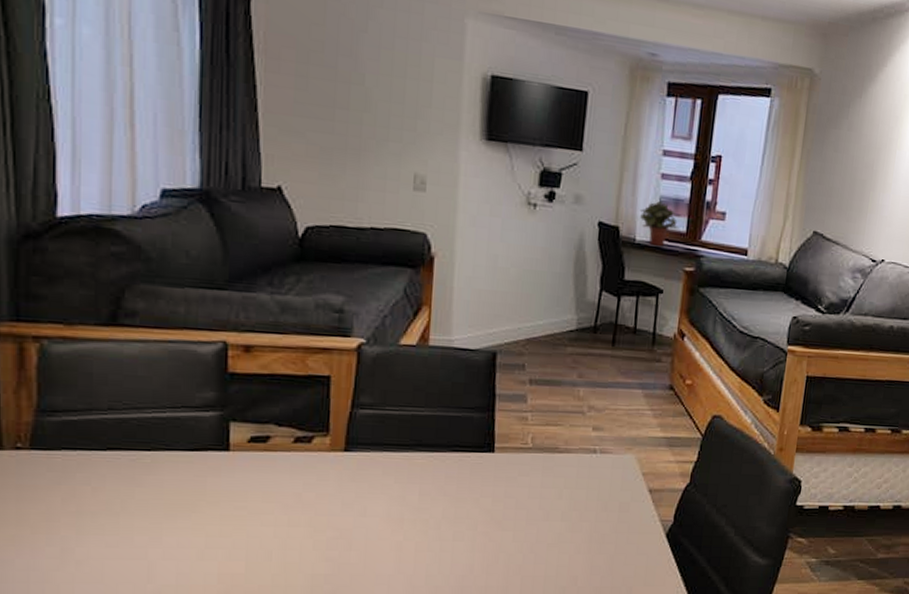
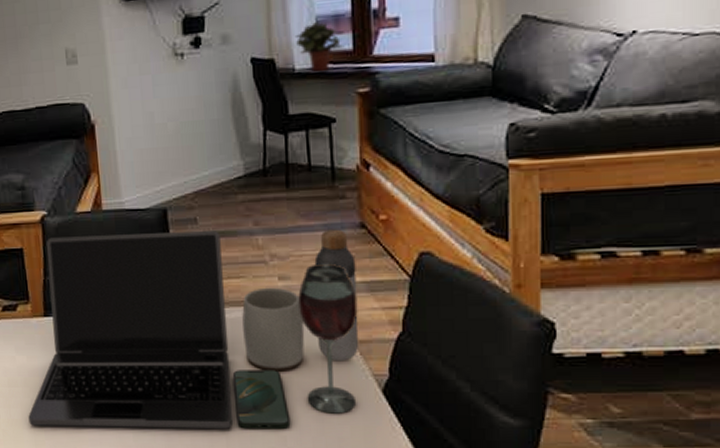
laptop: none [307,367,545,571] -> present [28,229,232,429]
smartphone: none [533,513,584,570] -> present [232,370,291,430]
mug: none [551,436,610,516] -> present [242,287,305,371]
wineglass: none [601,418,658,555] -> present [298,263,358,414]
bottle: none [618,388,661,508] -> present [314,229,359,361]

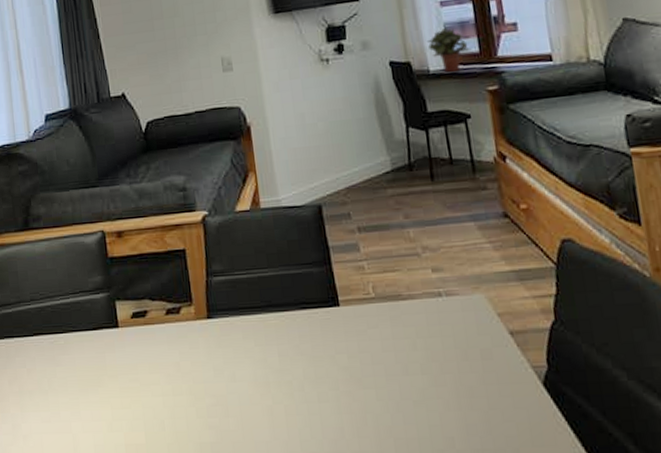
laptop: present [28,229,232,429] -> none [193,224,400,438]
smartphone: present [232,370,291,430] -> none [395,366,457,431]
mug: present [242,287,305,371] -> none [399,279,464,367]
wineglass: present [298,263,358,414] -> none [452,253,519,410]
bottle: present [314,229,359,361] -> none [464,219,515,354]

